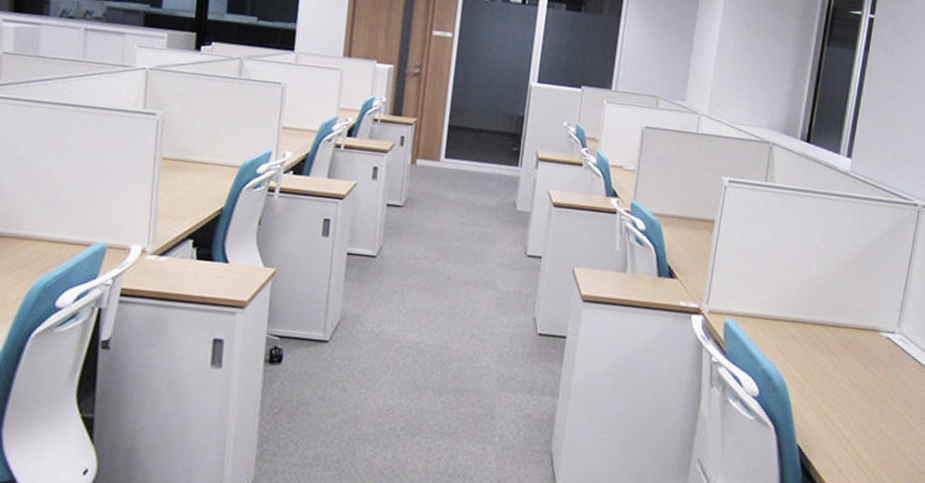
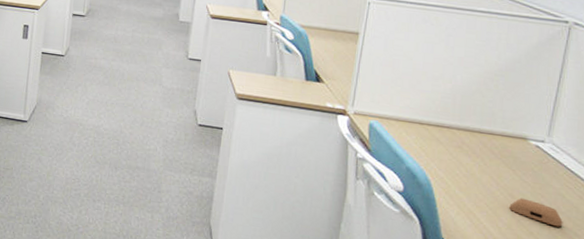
computer mouse: none [861,394,911,422] -> present [509,198,563,227]

